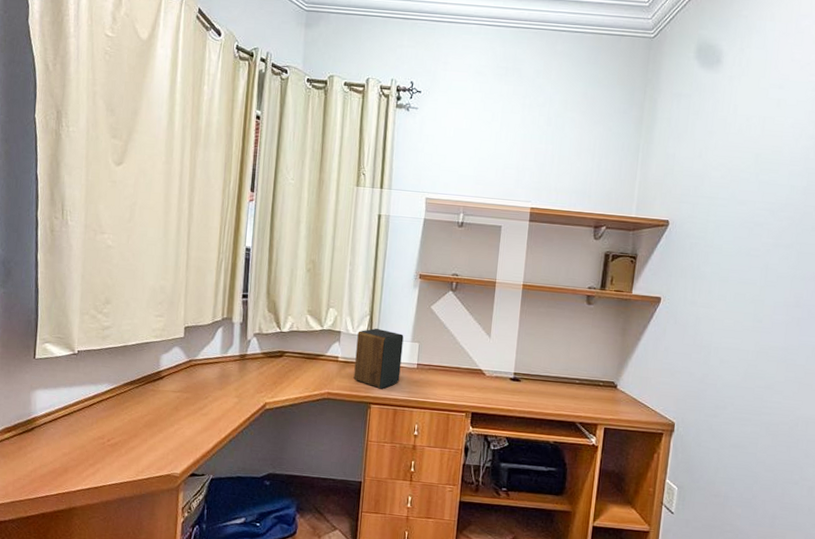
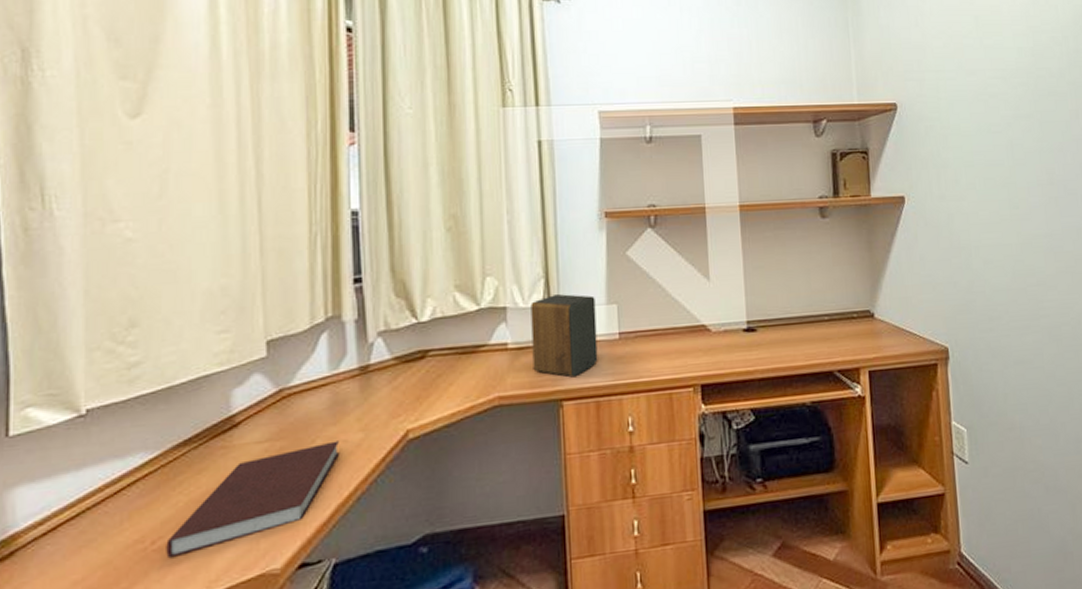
notebook: none [115,400,223,452] -> present [166,440,340,559]

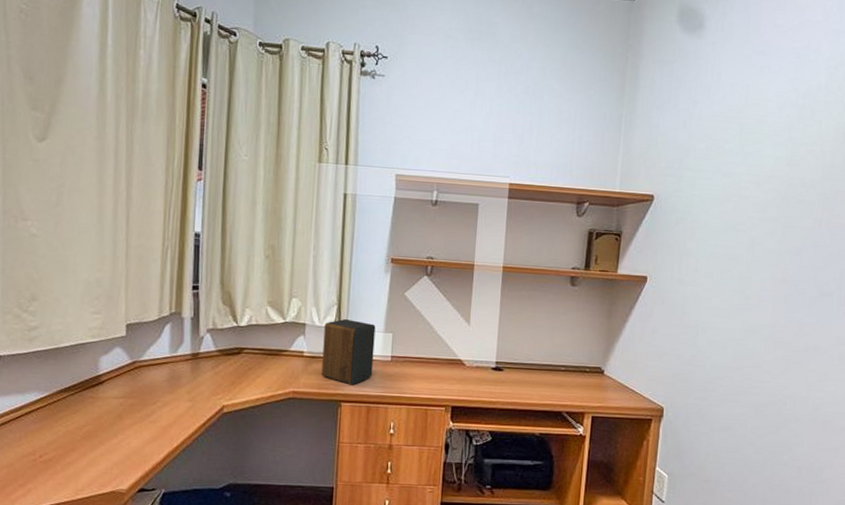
notebook: present [166,440,340,559] -> none [49,405,174,469]

